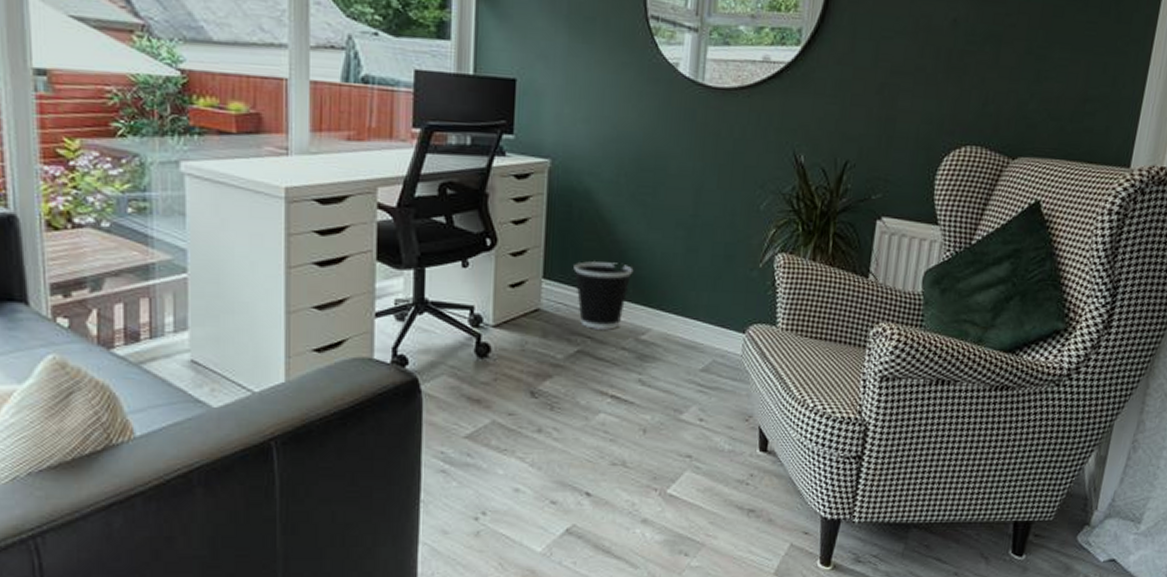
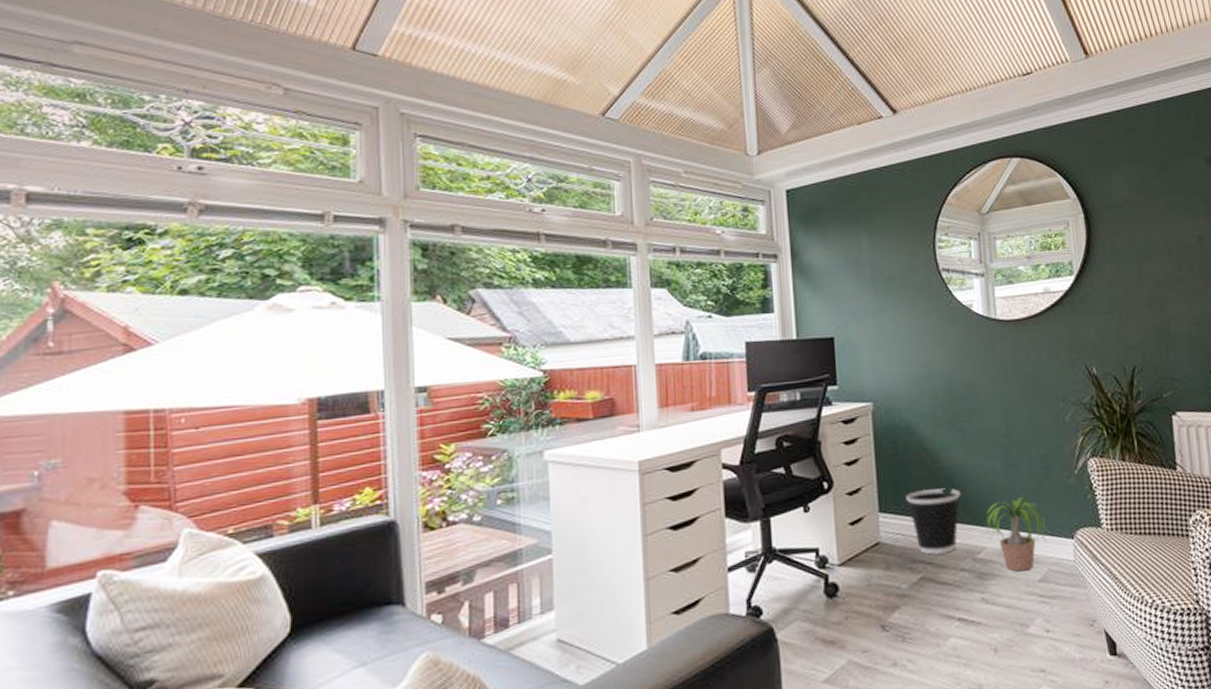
potted plant: none [648,284,723,359] -> present [981,497,1051,572]

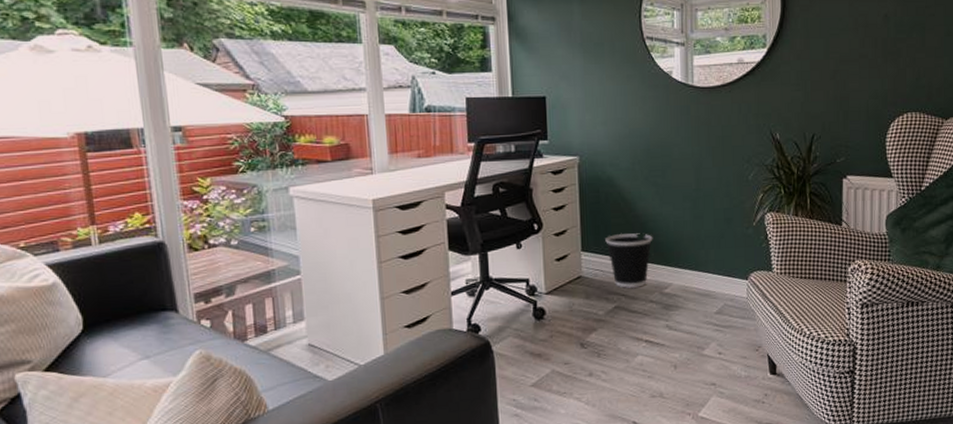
potted plant: present [981,497,1051,572] -> none [668,243,729,305]

